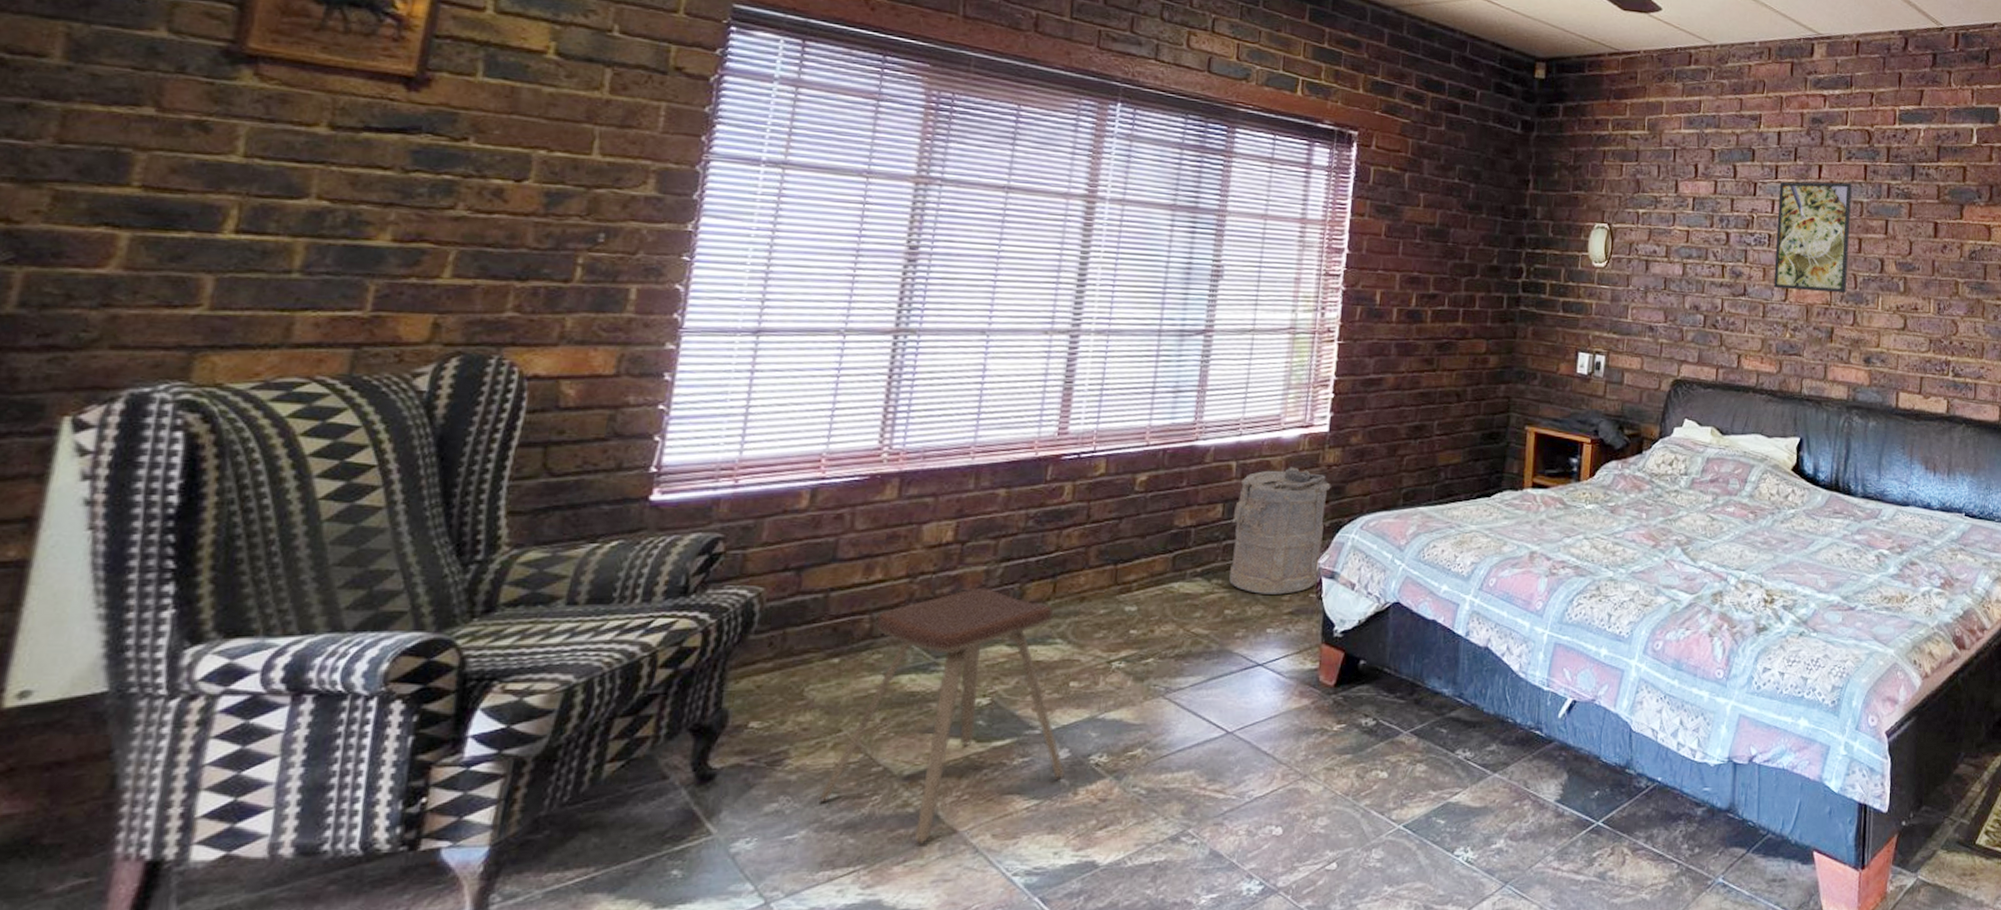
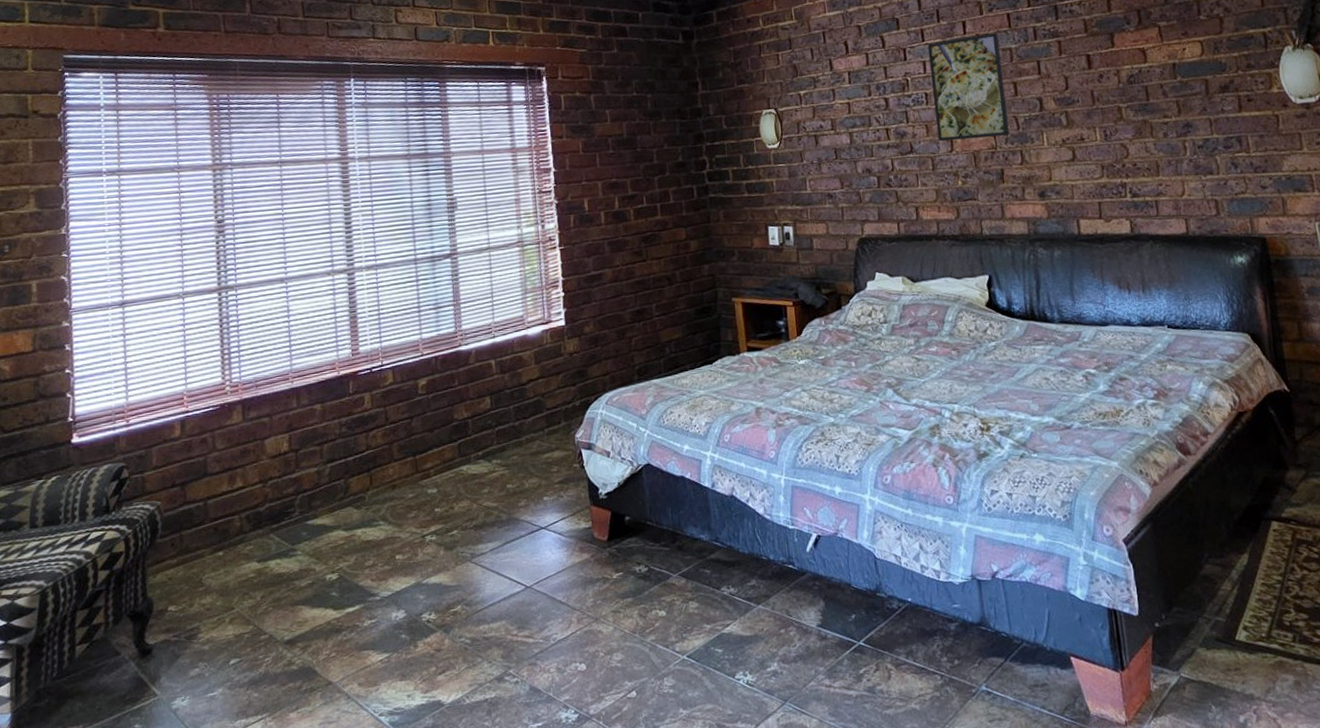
music stool: present [819,587,1065,843] -> none [227,485,405,694]
laundry hamper: present [1229,466,1331,595] -> none [499,358,578,469]

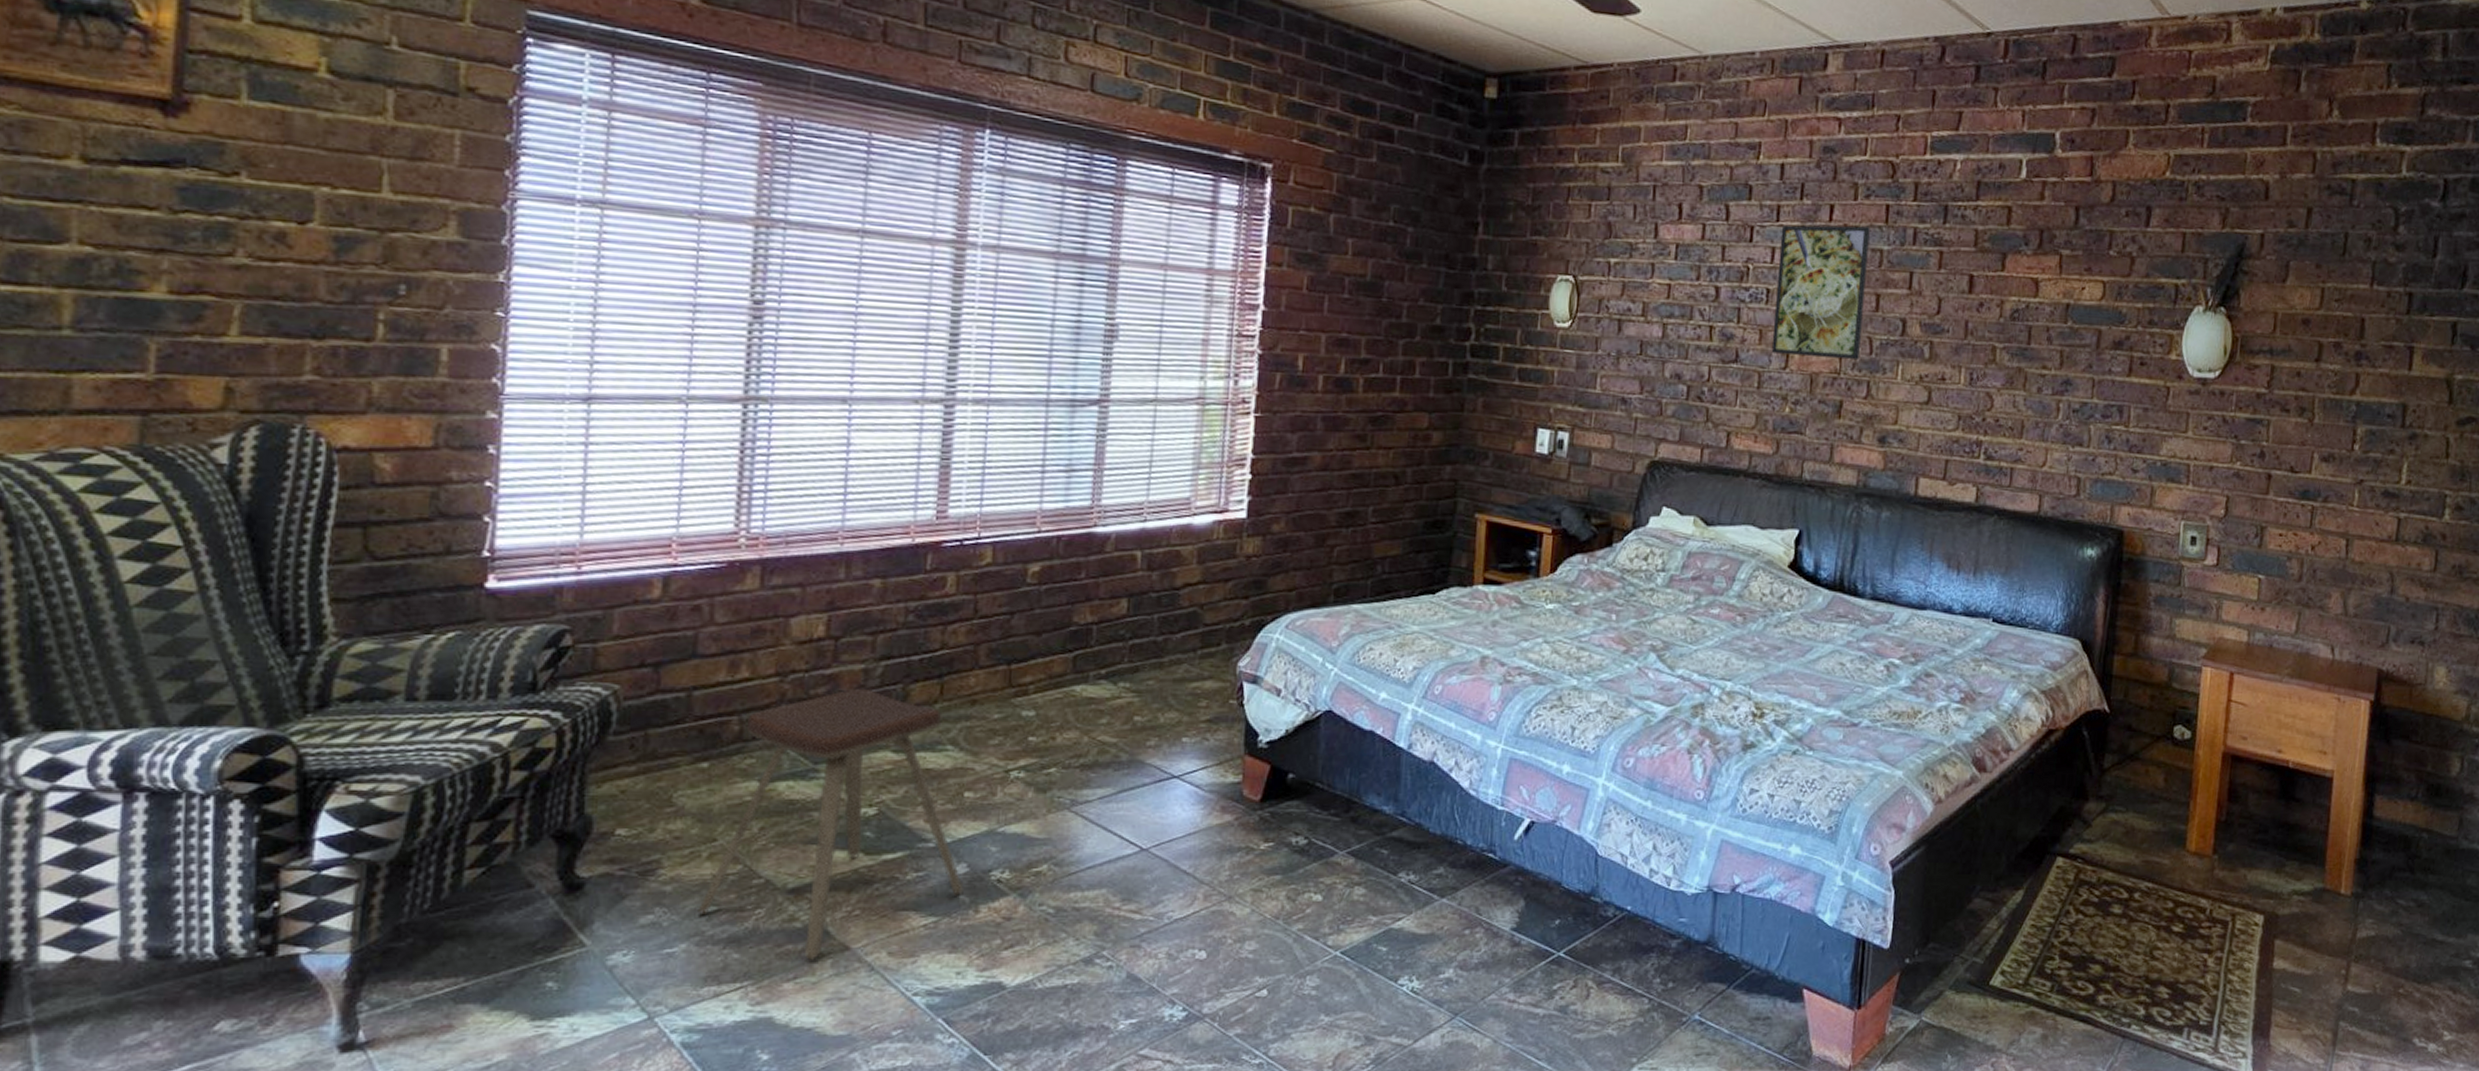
music stool: none [227,485,405,694] -> present [698,687,964,960]

